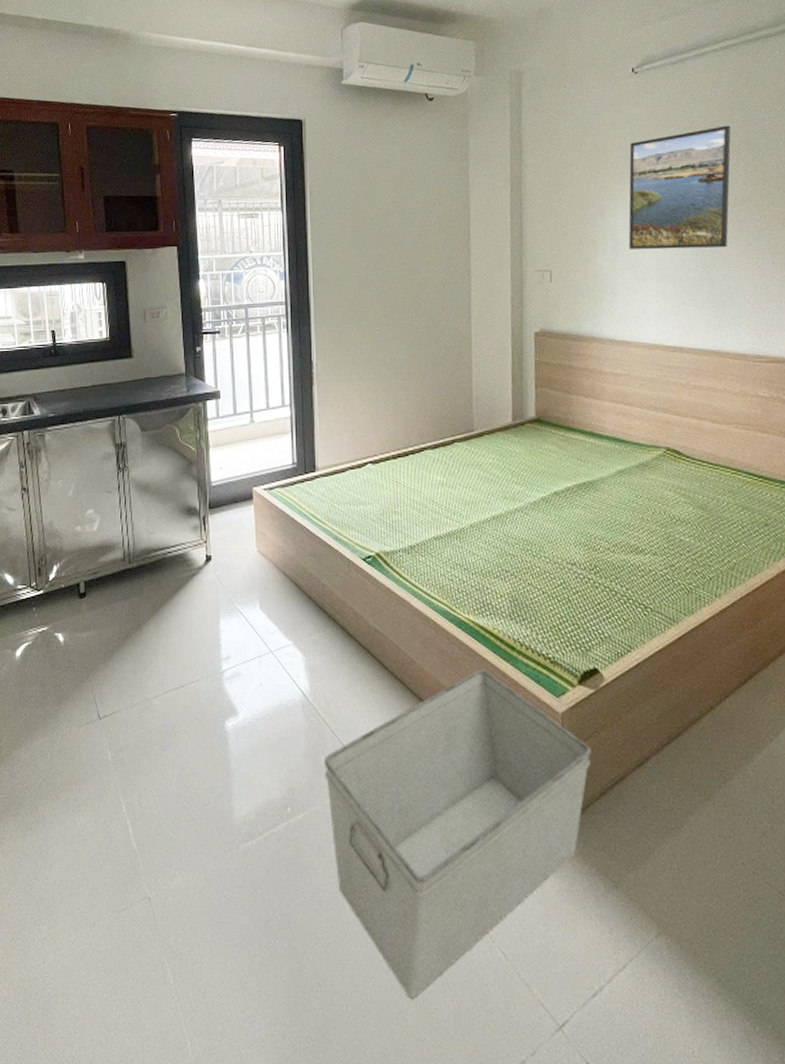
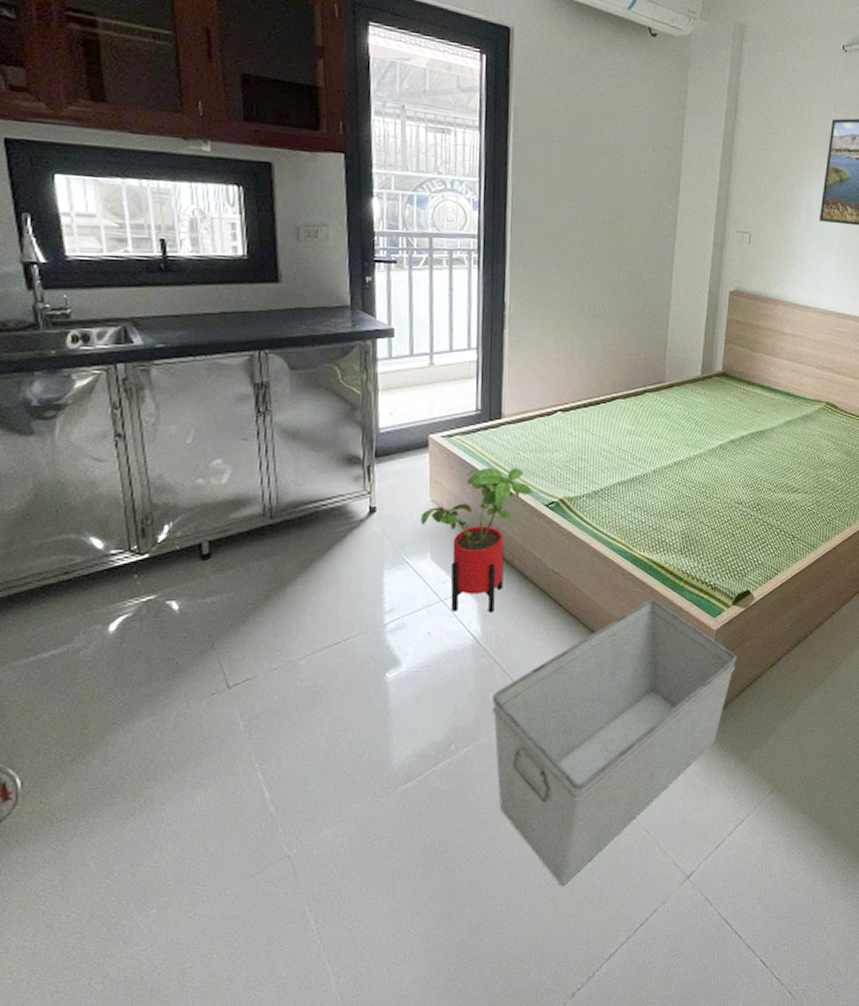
house plant: none [249,519,349,669] -> present [420,467,532,613]

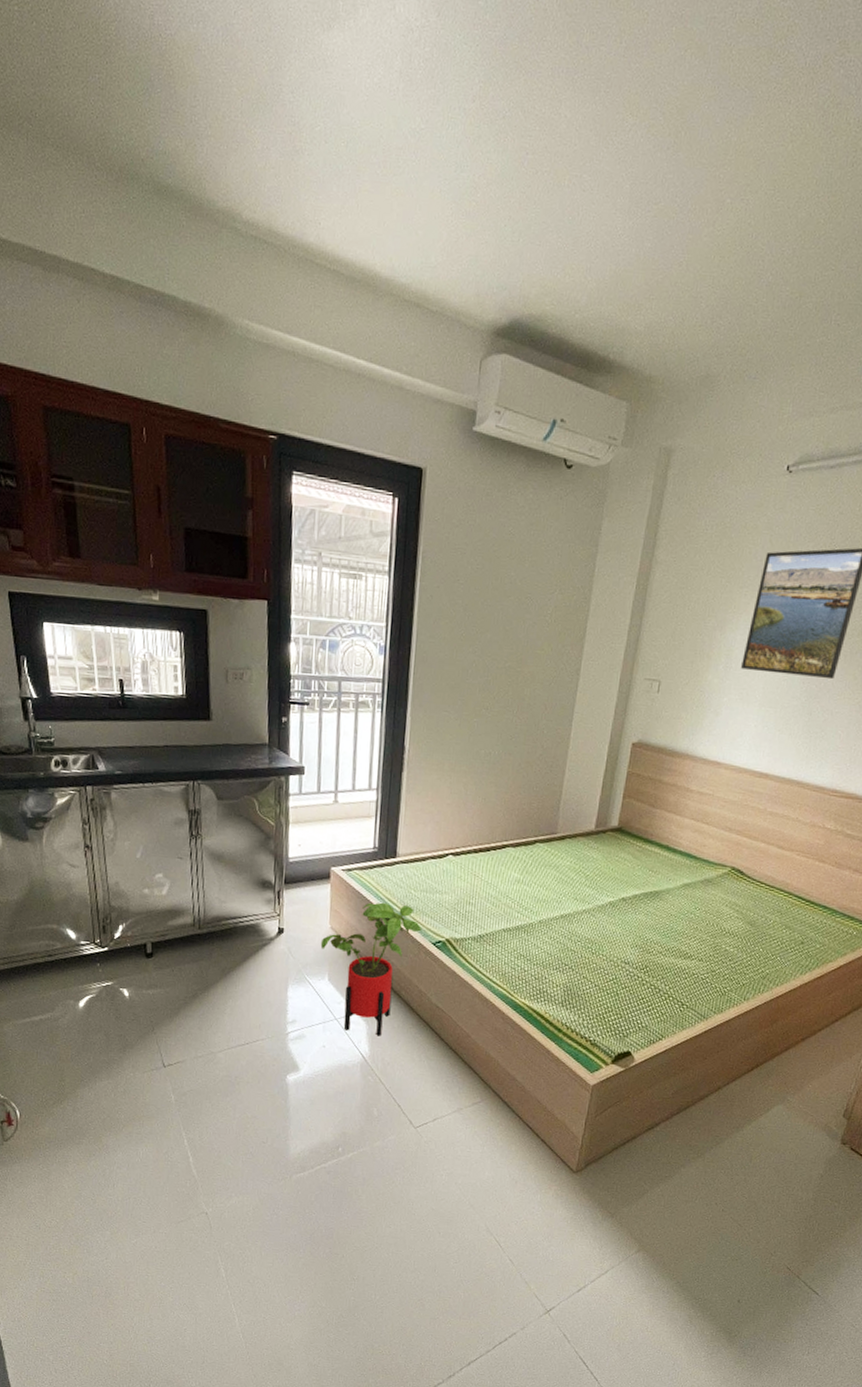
storage bin: present [492,599,737,885] -> none [375,1046,612,1290]

